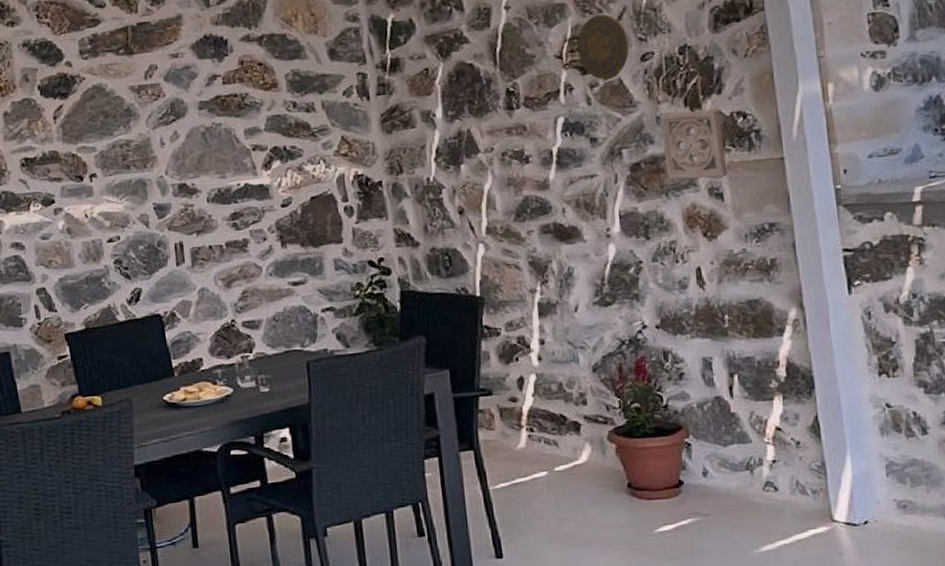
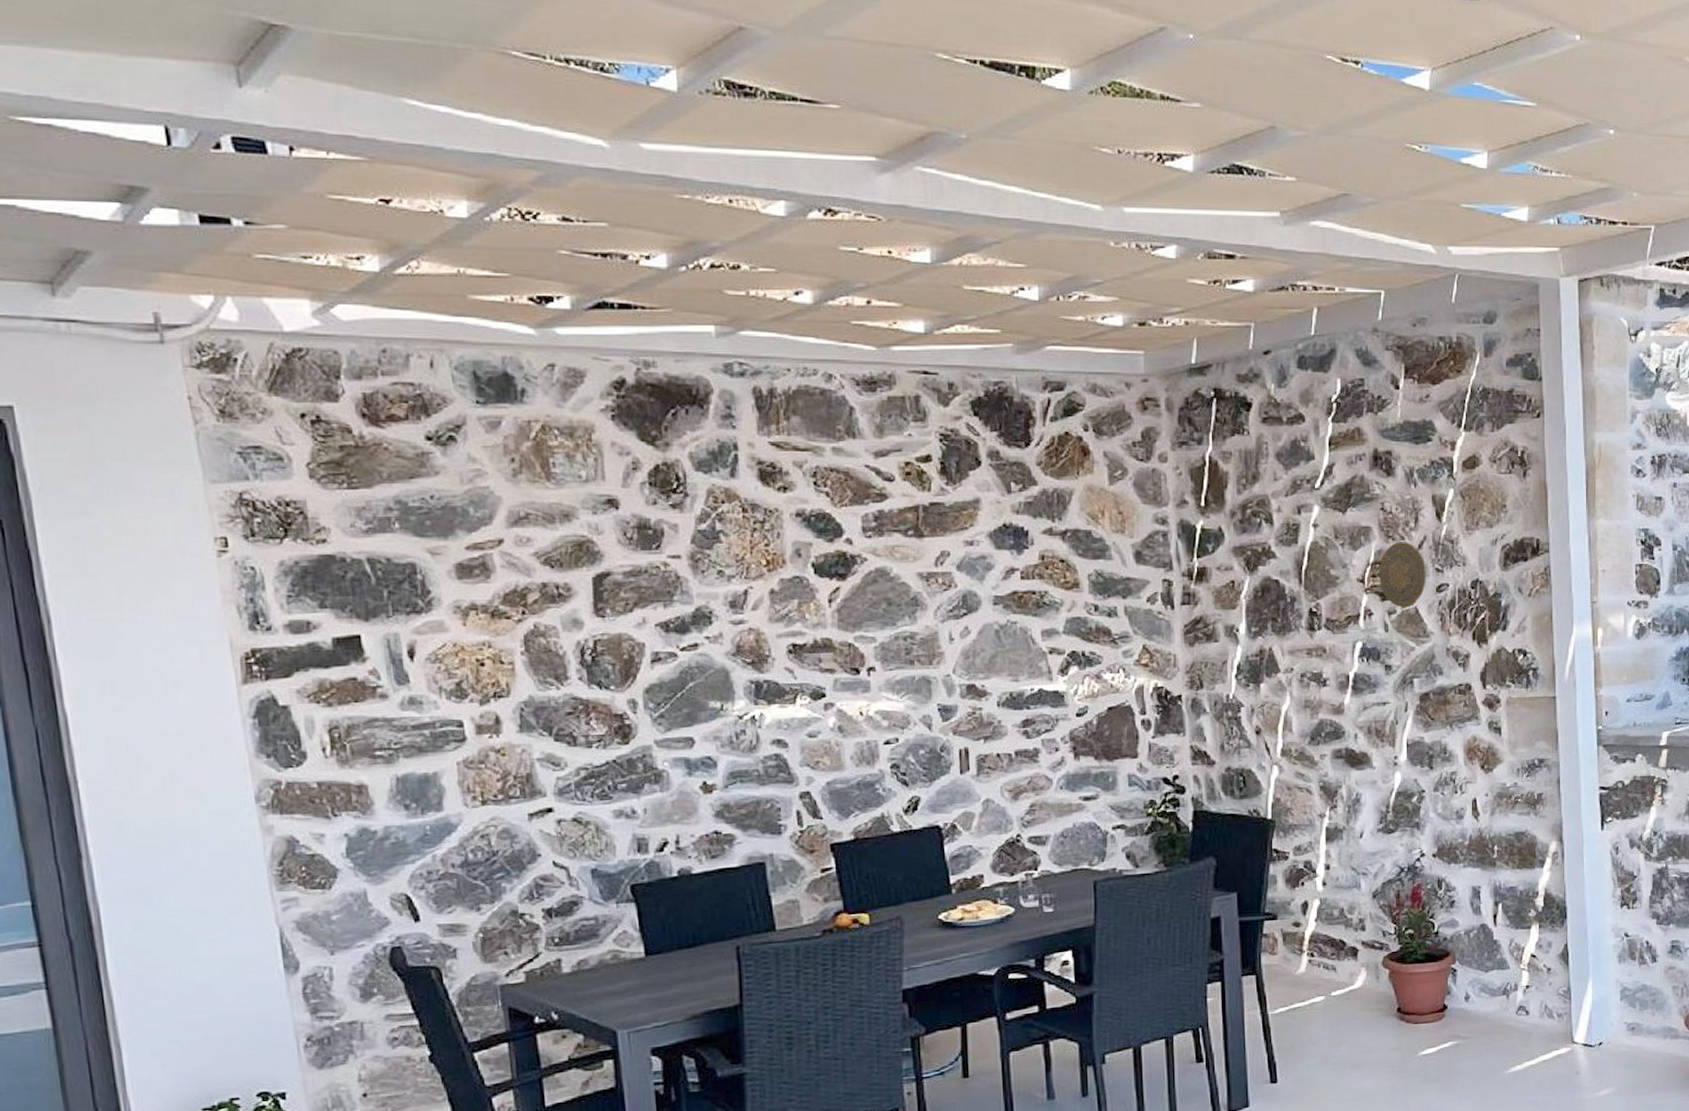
wall ornament: present [659,109,728,180] -> none [1450,645,1506,713]

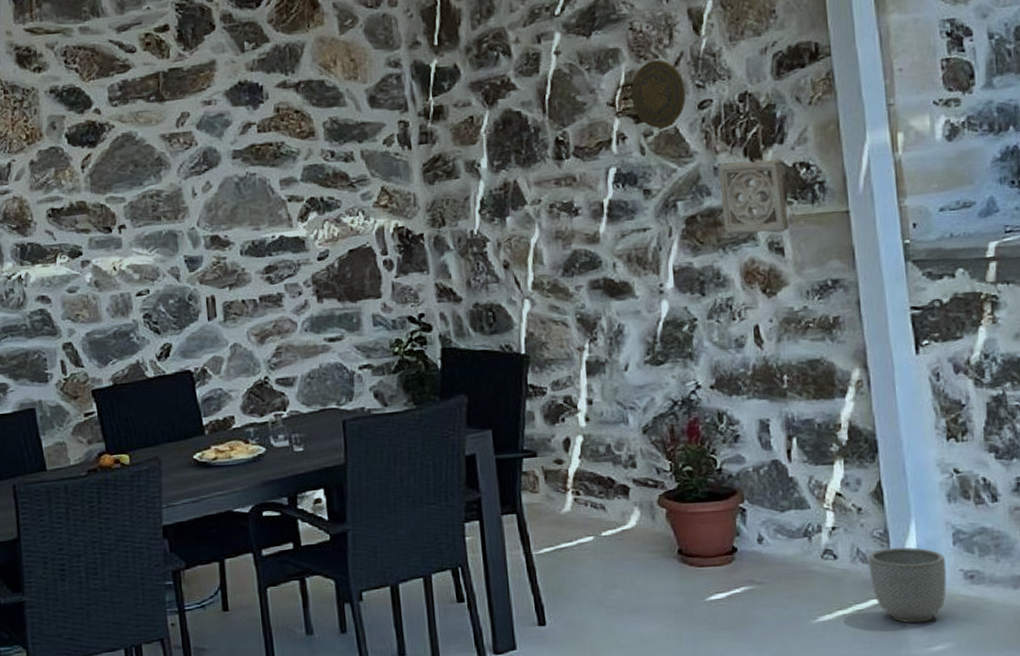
wall ornament: none [1450,645,1506,713] -> present [717,159,789,234]
planter: none [1553,1003,1614,1072] -> present [868,547,947,624]

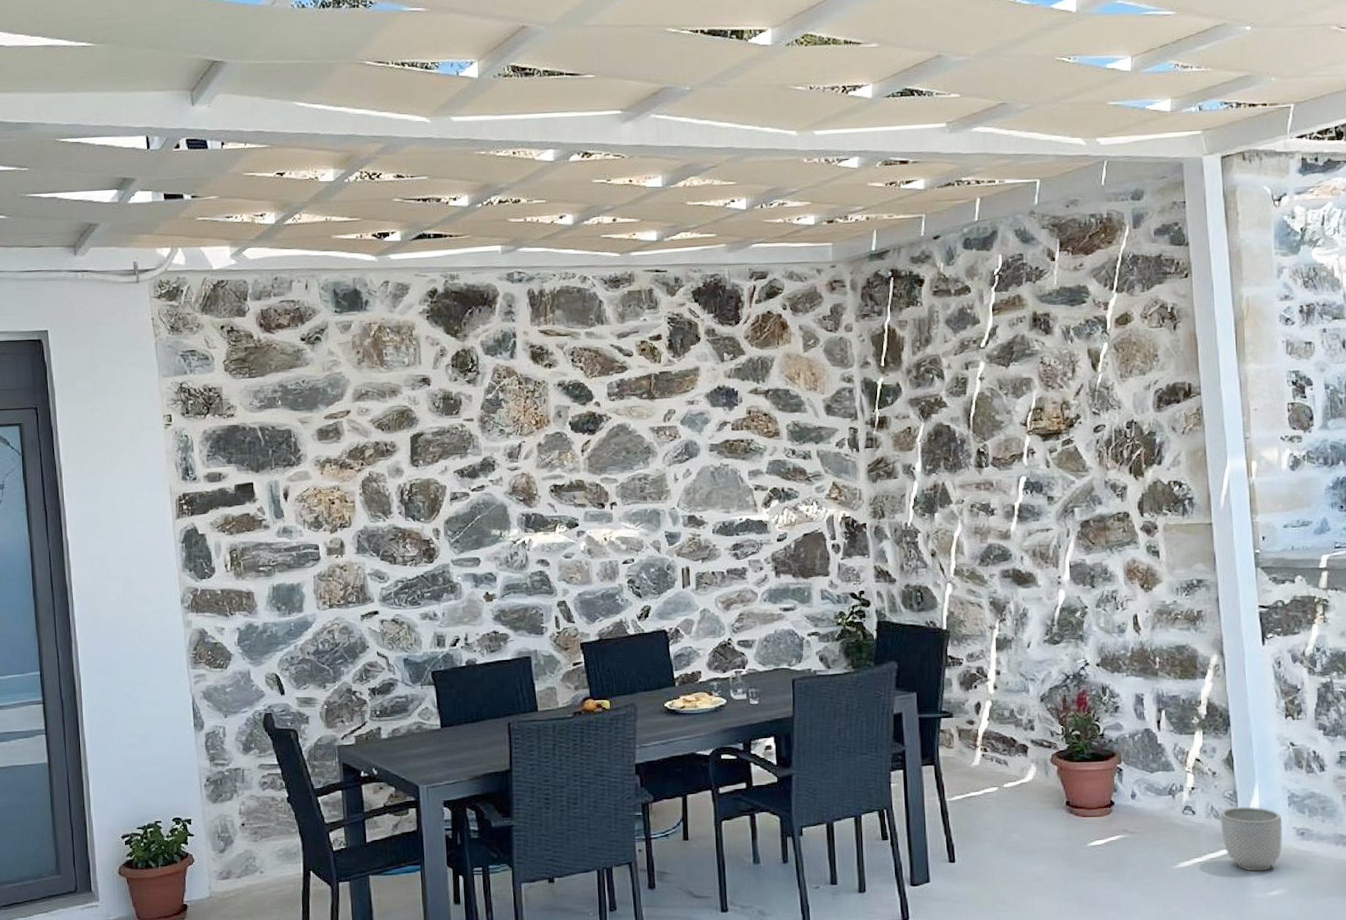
decorative plate: present [631,60,687,129] -> none [1040,390,1085,447]
wall ornament: present [717,159,789,234] -> none [1108,478,1164,538]

